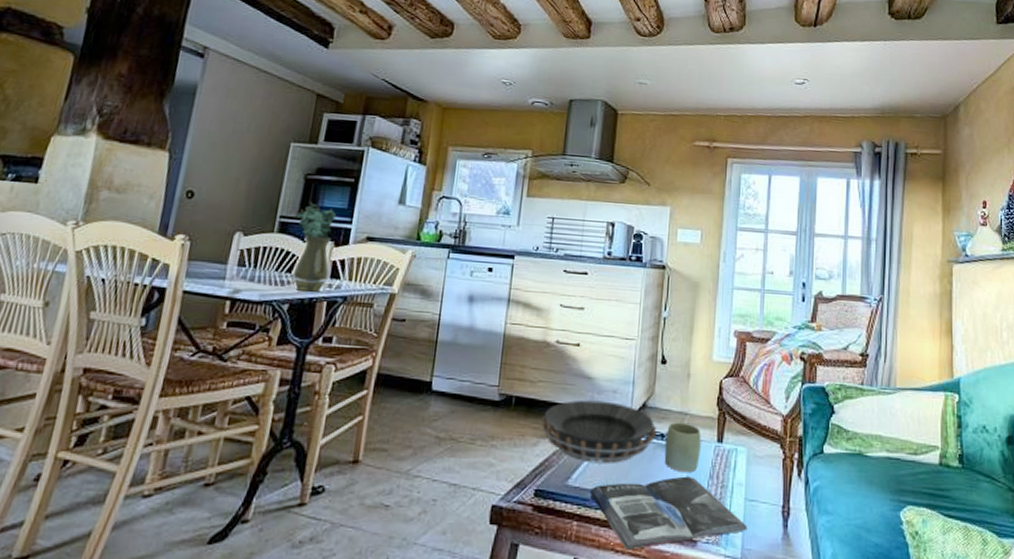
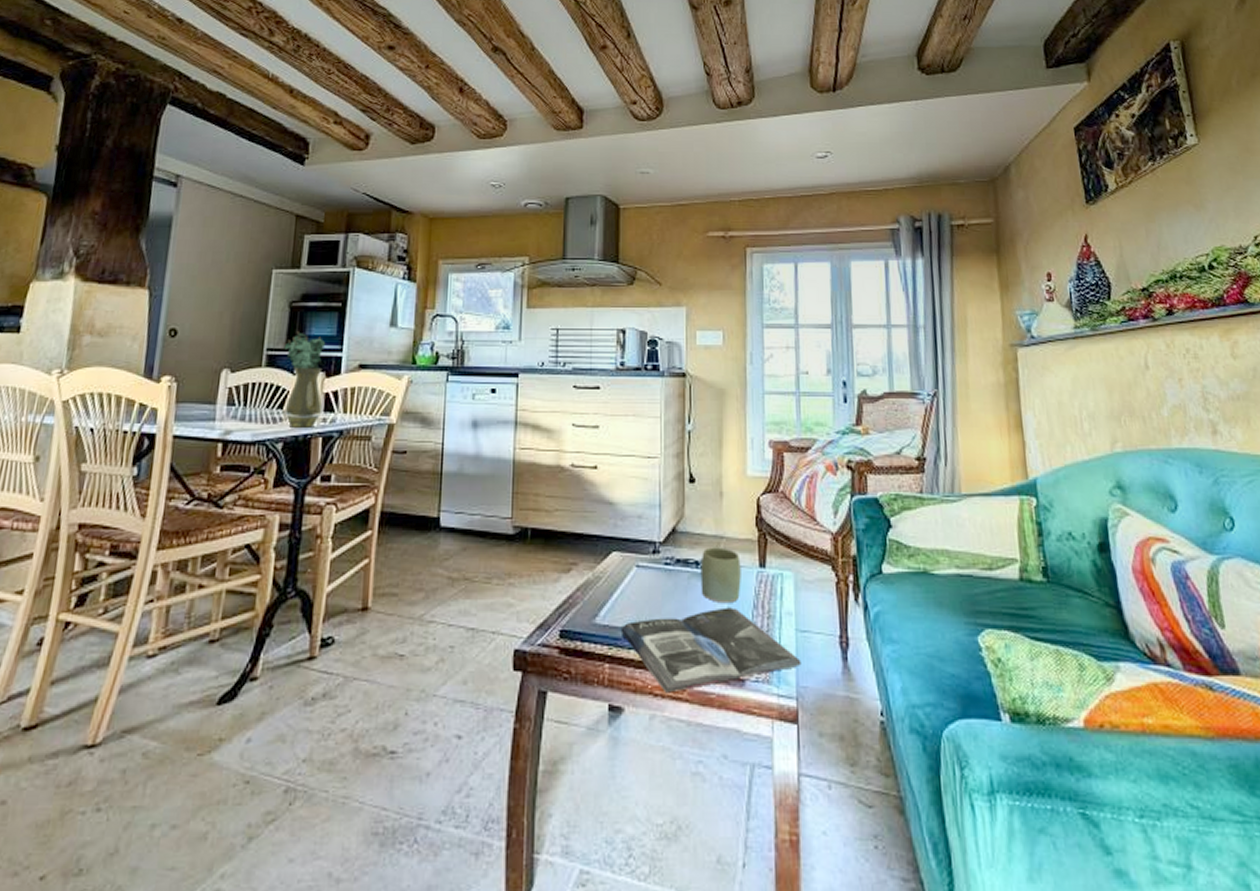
decorative bowl: present [541,400,657,465] -> none [560,528,690,598]

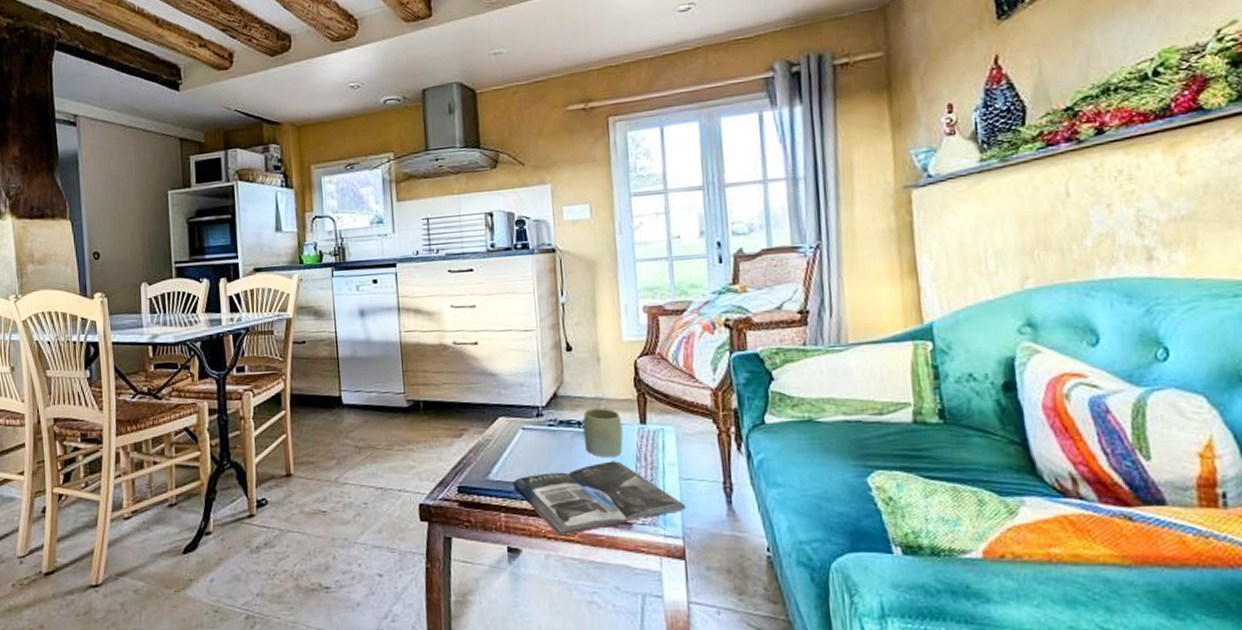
vase: present [284,332,325,428] -> none [188,244,229,328]

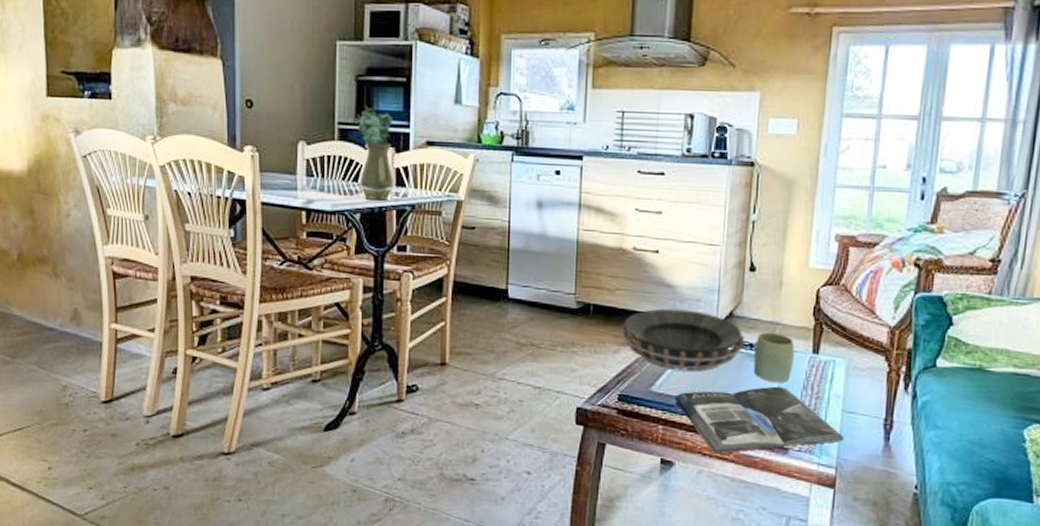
vase: none [188,244,229,328] -> present [354,106,395,201]
decorative bowl: none [451,395,573,458] -> present [621,308,746,373]

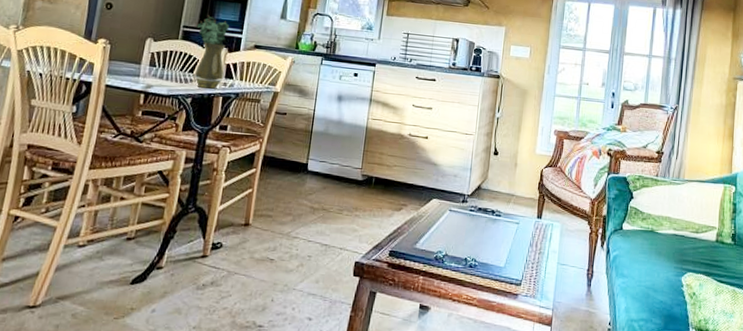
decorative bowl: present [621,308,746,373] -> none [395,181,489,233]
magazine: present [674,386,844,454] -> none [433,244,559,300]
mug: present [753,332,795,383] -> none [494,201,525,242]

